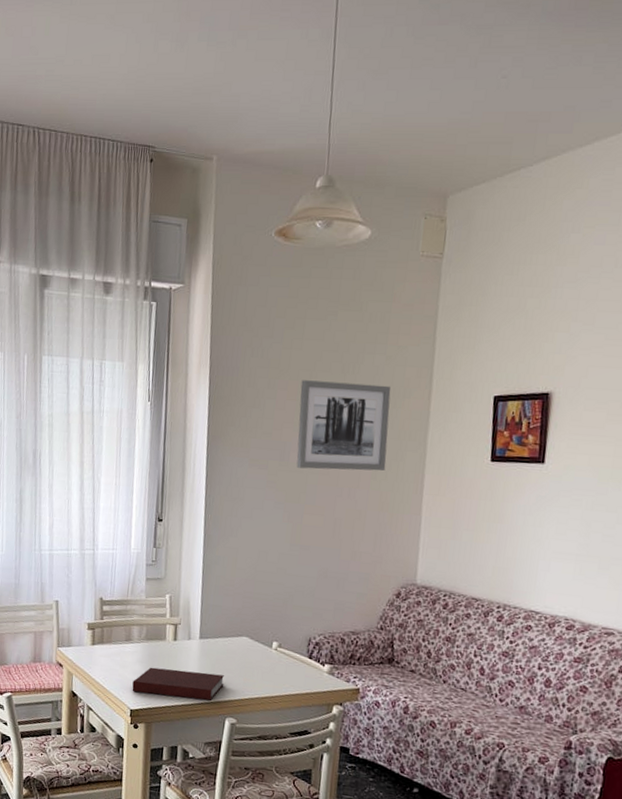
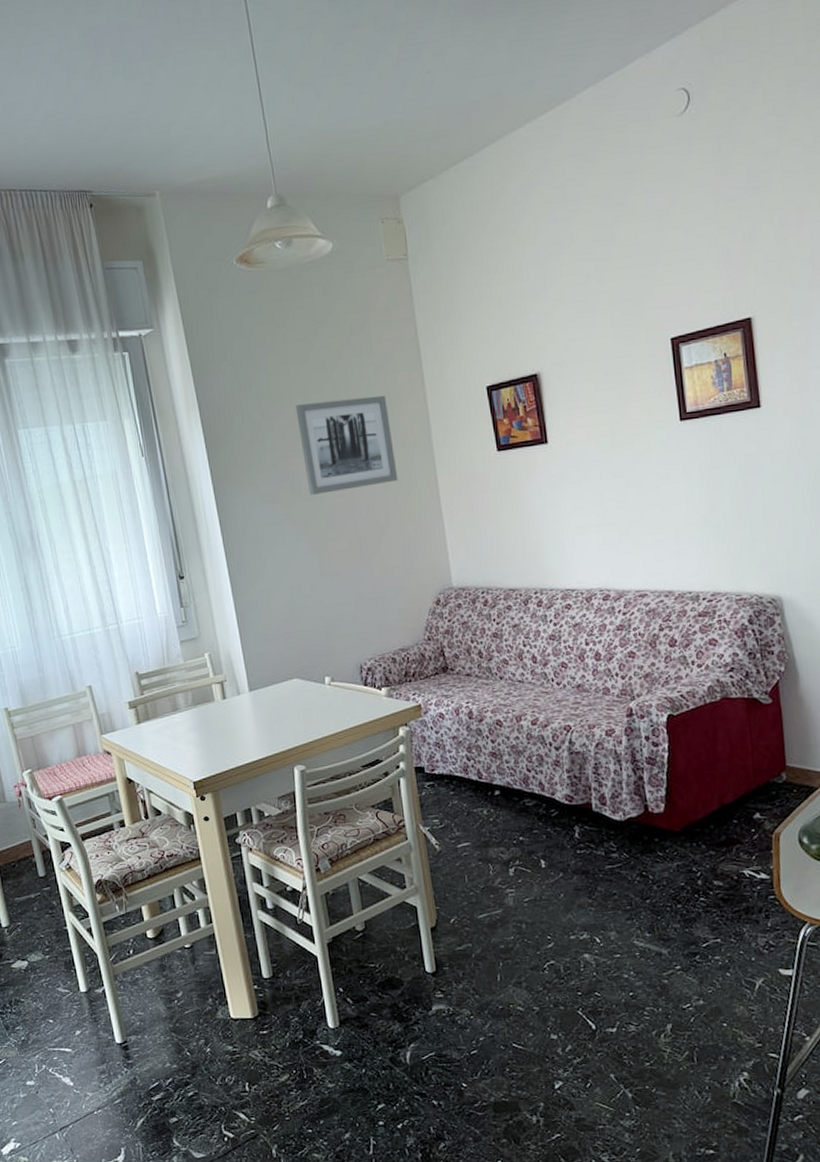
notebook: present [132,667,224,701] -> none [189,723,285,763]

